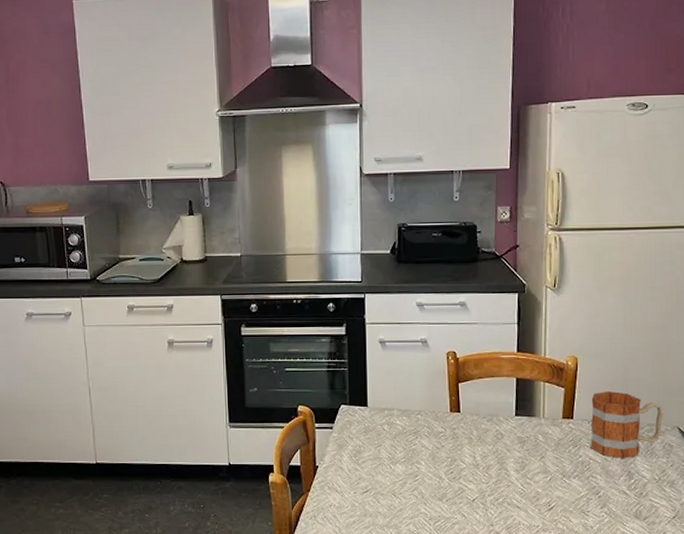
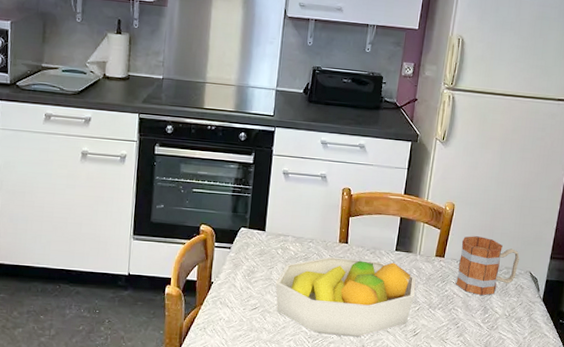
fruit bowl: none [385,429,544,516] -> present [275,257,417,337]

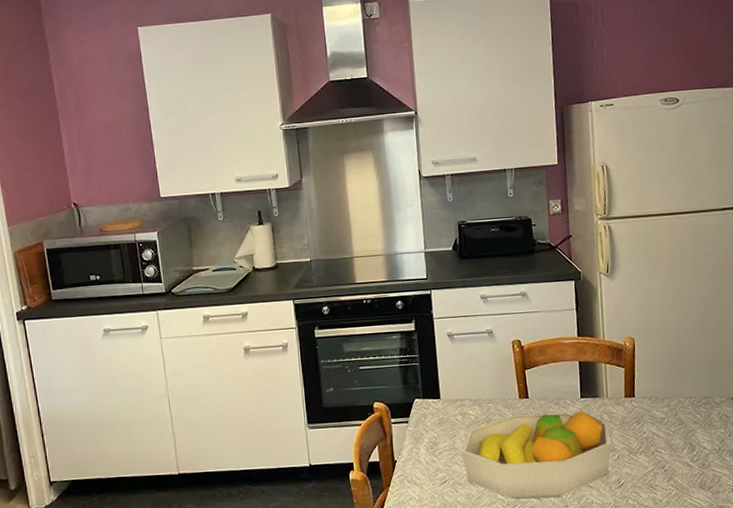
mug: present [456,236,520,296] -> none [650,368,718,432]

